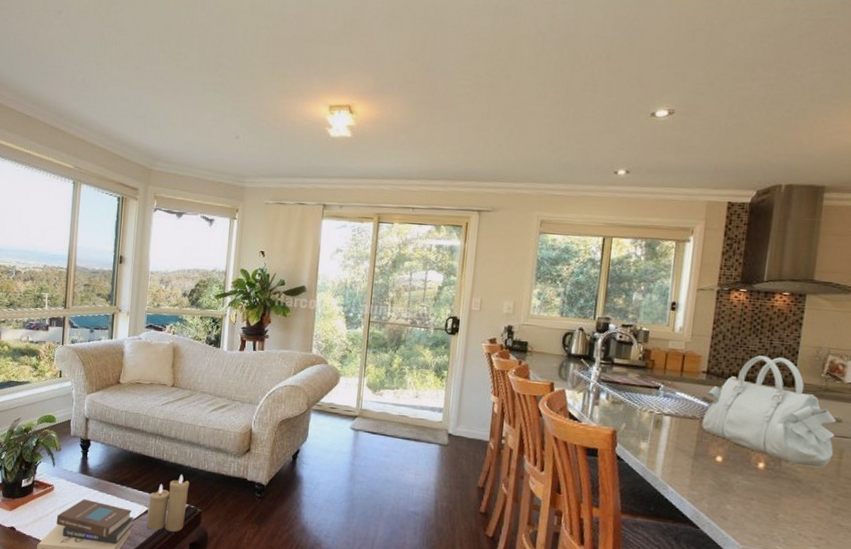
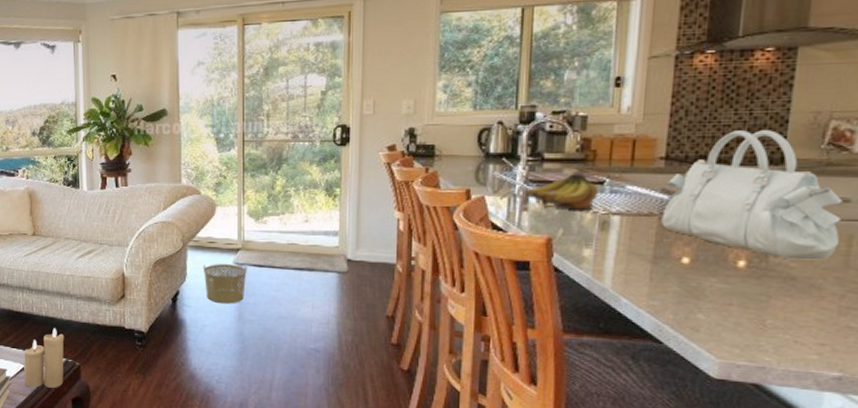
basket: none [323,427,362,465] -> present [203,264,247,304]
fruit: none [597,377,655,411] -> present [525,173,599,212]

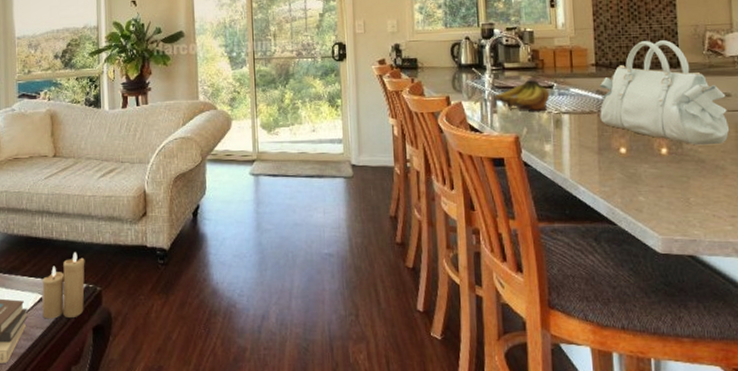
basket: present [203,264,247,304] -> none [221,175,263,215]

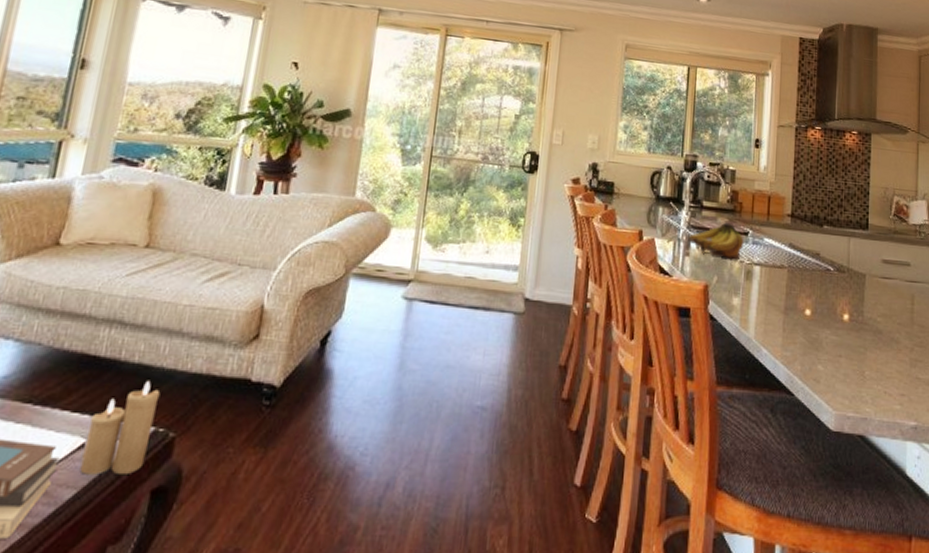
shoulder bag: present [599,40,730,146] -> none [790,197,907,316]

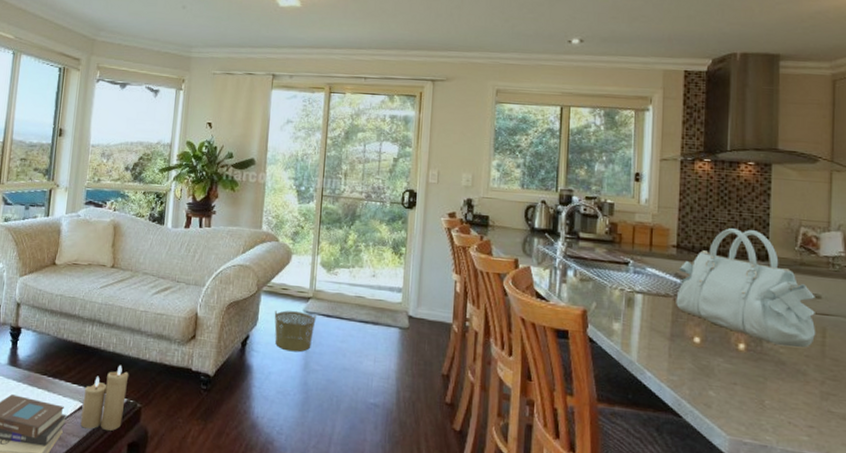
basket: none [364,297,417,349] -> present [274,310,316,352]
fruit: present [688,222,744,261] -> none [564,252,624,288]
shoulder bag: none [790,197,907,316] -> present [676,228,816,348]

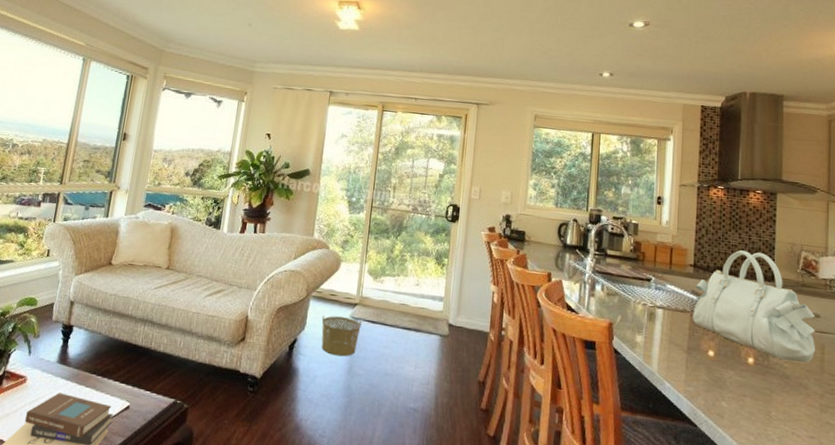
candle: present [80,365,129,431] -> none [126,366,178,432]

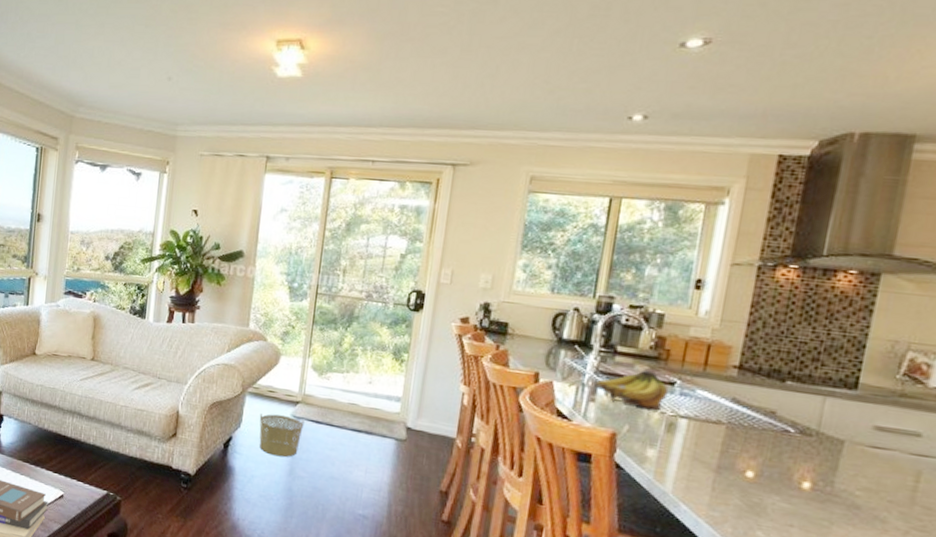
fruit: none [593,269,647,303] -> present [594,369,669,411]
shoulder bag: present [693,250,816,364] -> none [728,349,914,492]

